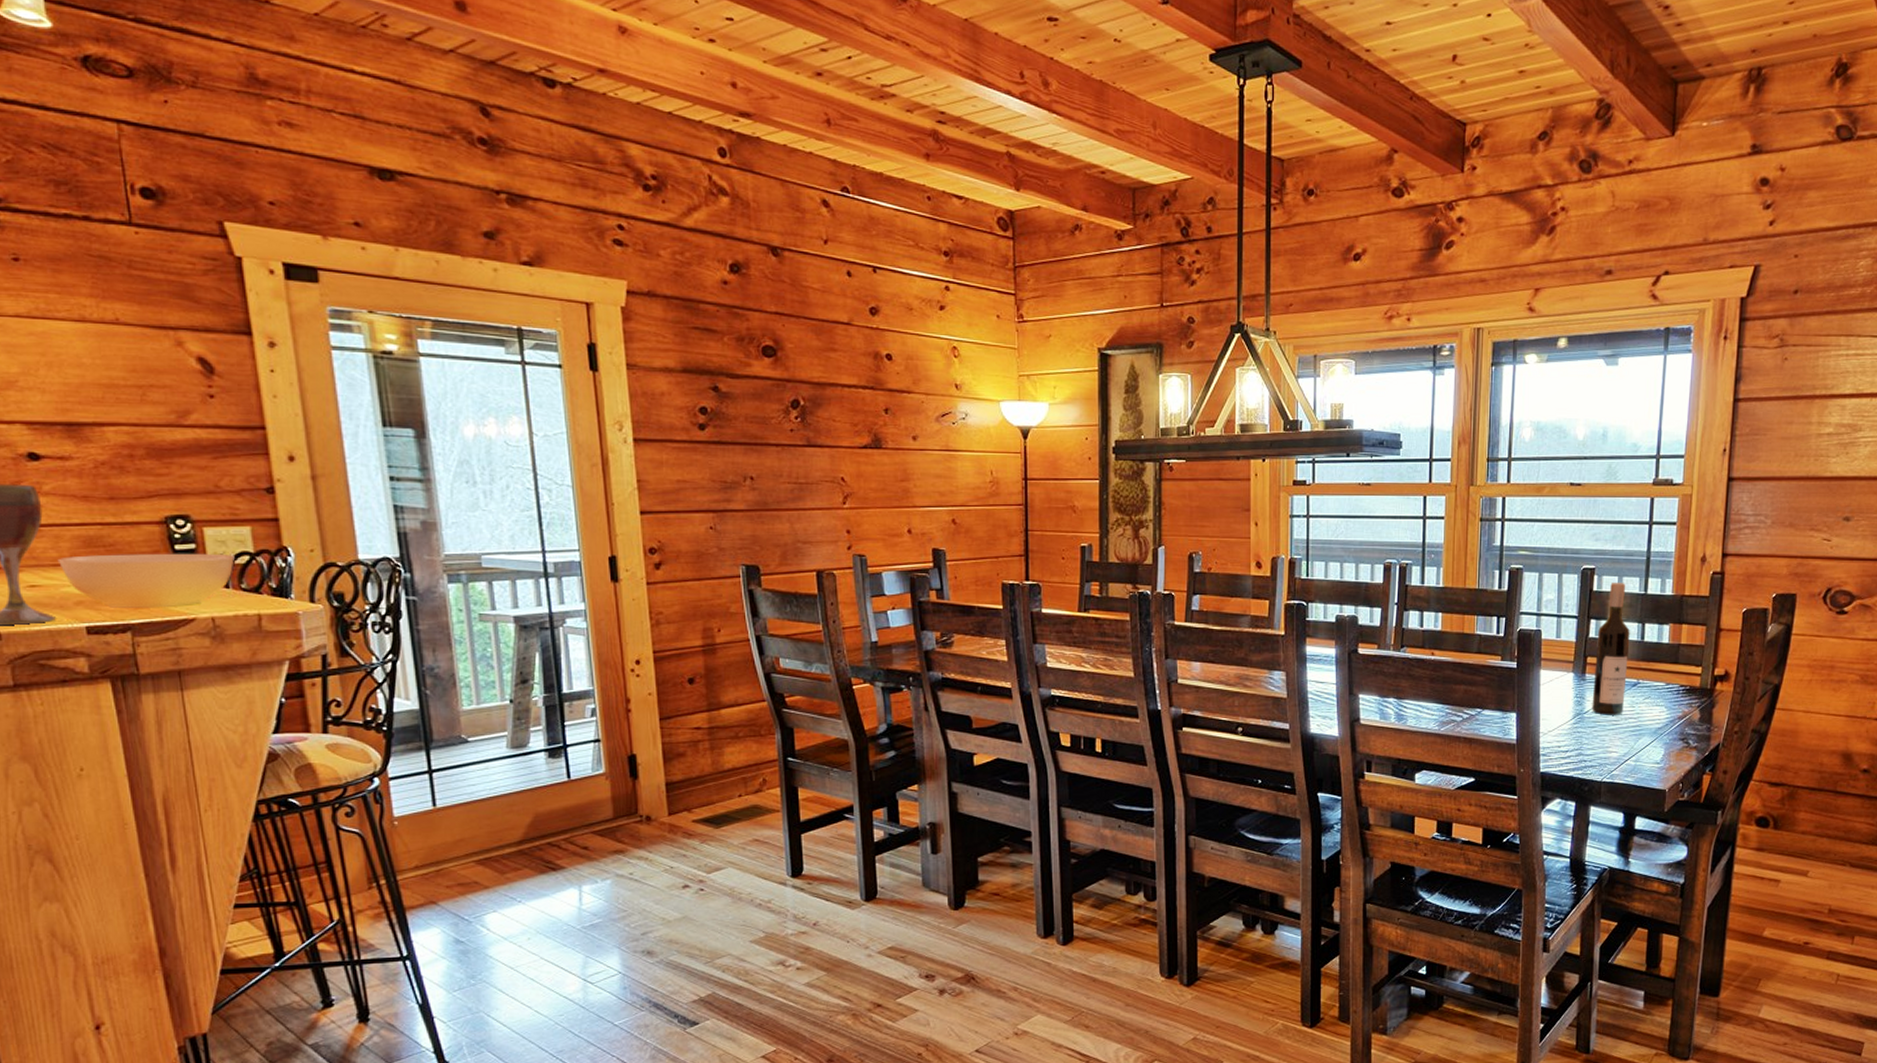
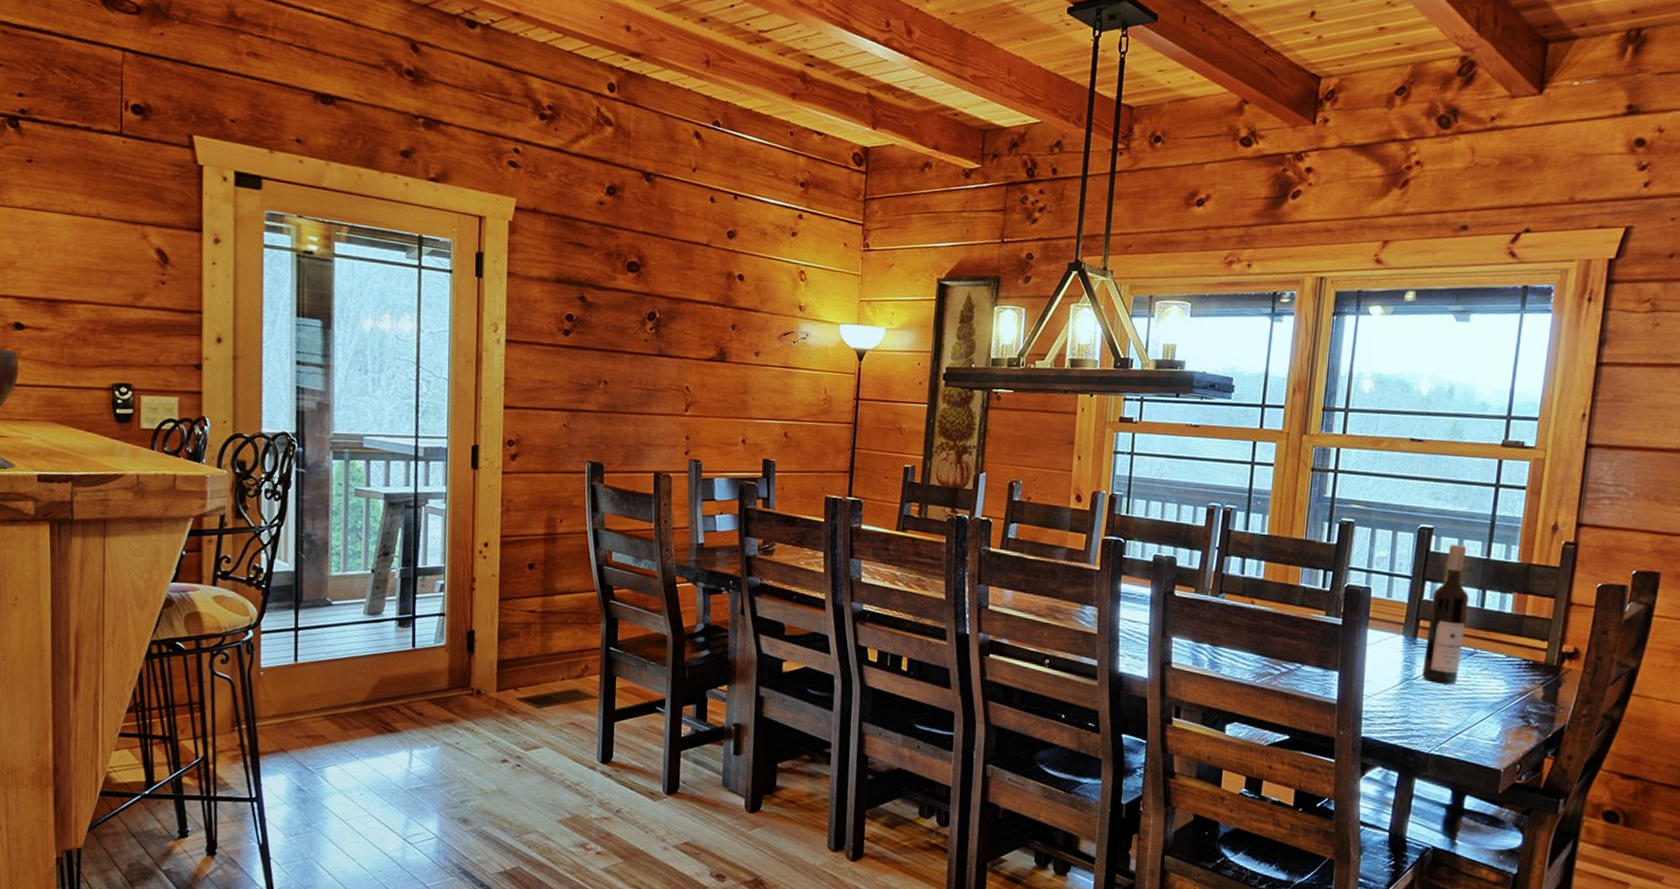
bowl: present [57,553,235,608] -> none [24,413,162,464]

